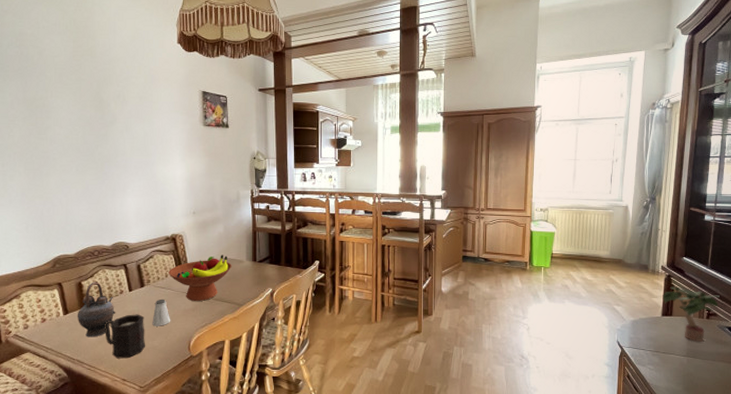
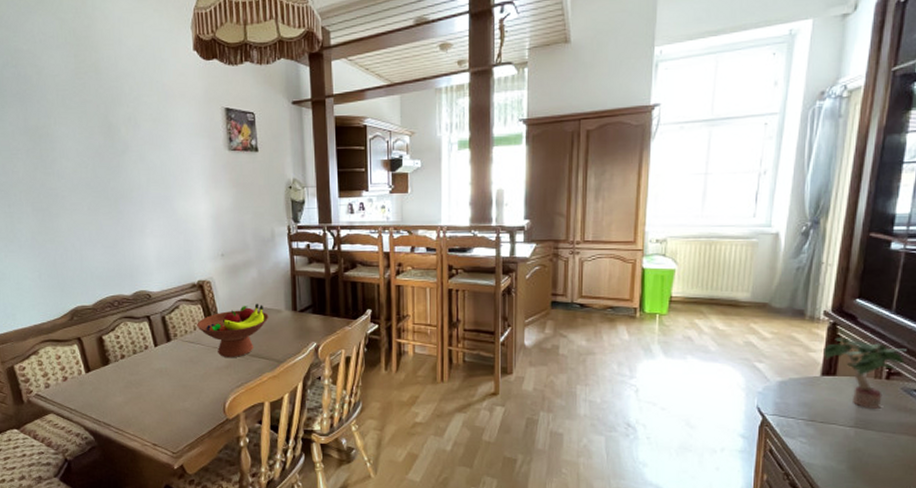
teapot: present [77,282,116,337] -> none [100,336,142,398]
mug: present [105,314,146,359] -> none [130,372,177,422]
saltshaker: present [152,299,171,326] -> none [182,355,203,386]

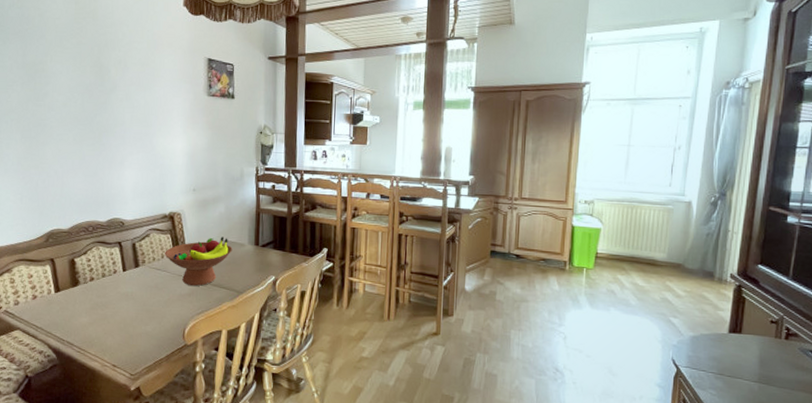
potted plant: present [823,337,907,409] -> none [730,299,803,366]

